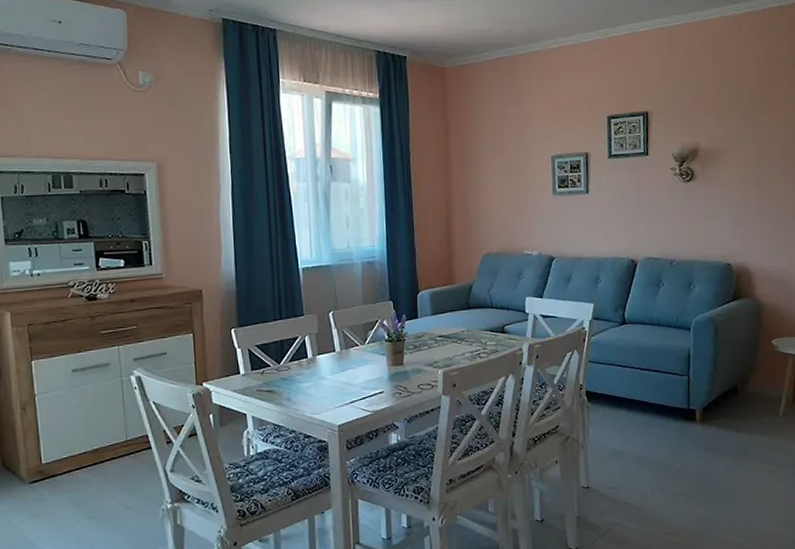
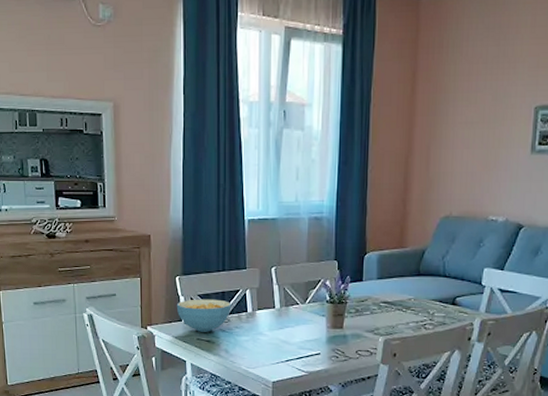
cereal bowl: none [233,348,291,383] -> present [176,299,232,332]

